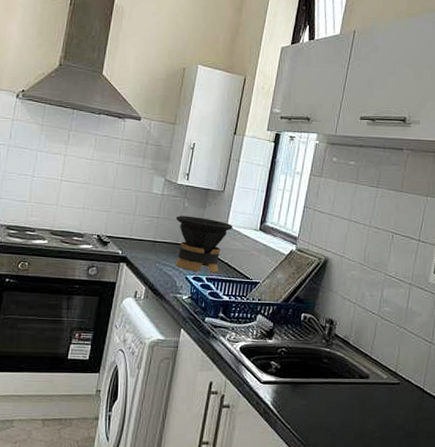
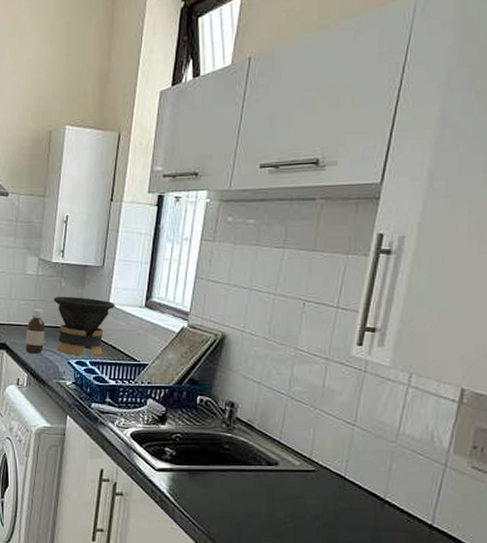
bottle: none [146,226,167,268] -> present [25,309,46,354]

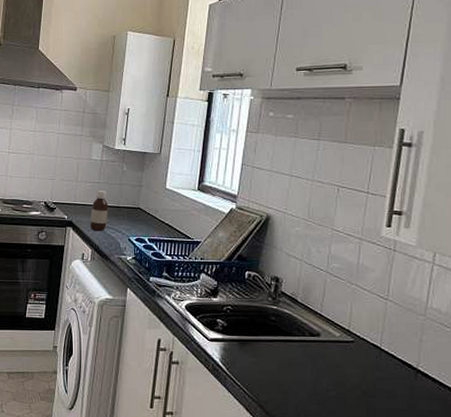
coffee maker: present [53,296,115,356] -> none [115,179,171,234]

